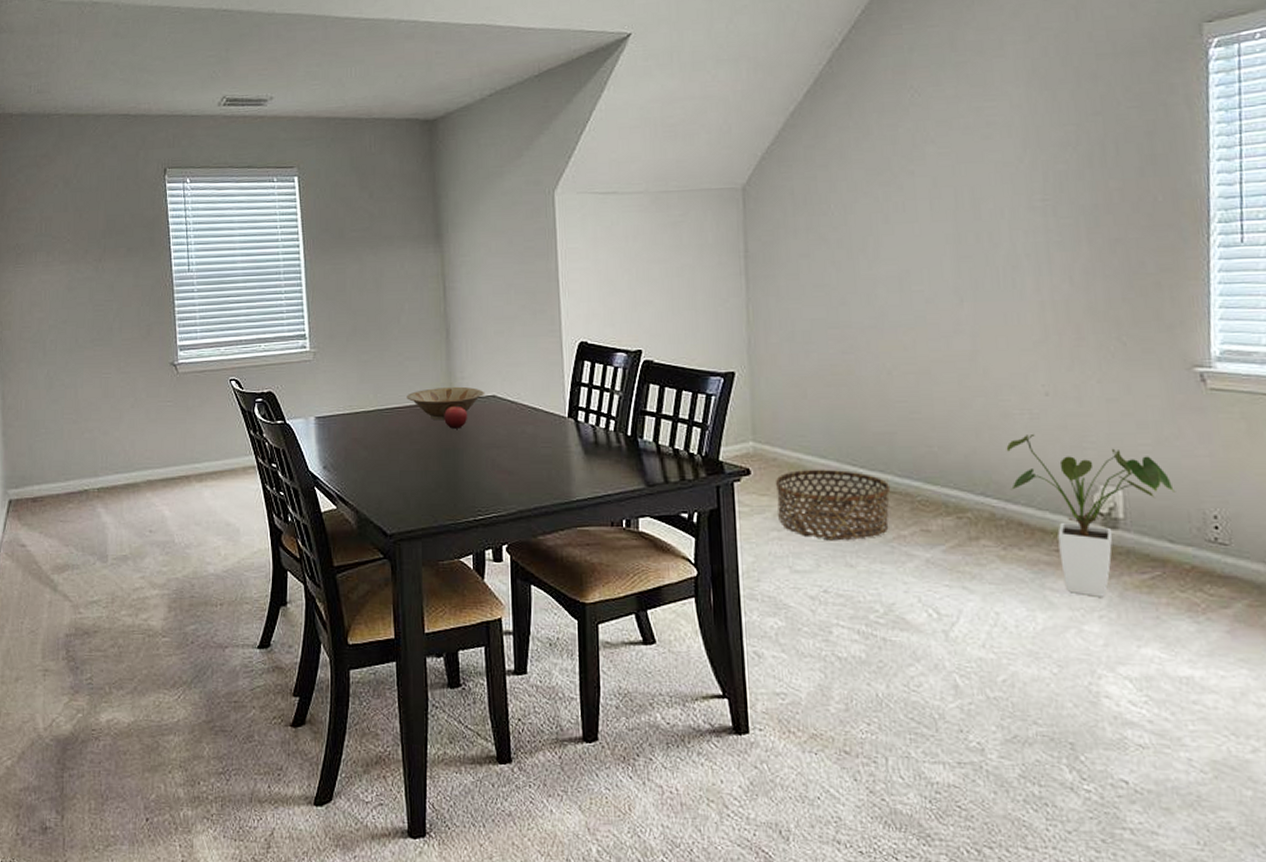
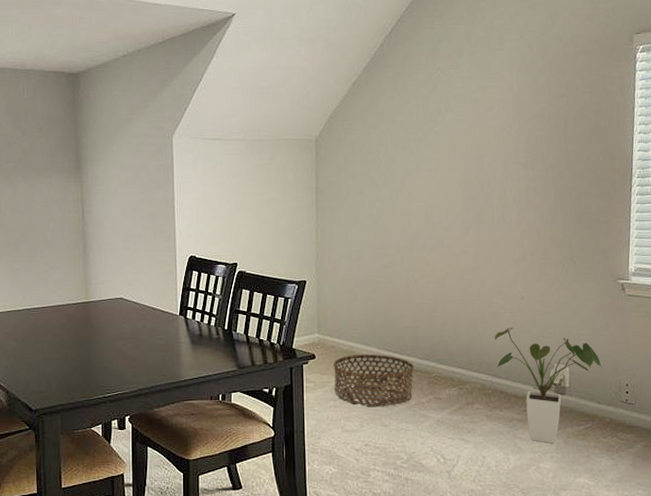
bowl: present [406,386,485,421] -> none [50,290,114,318]
fruit: present [444,404,467,429] -> none [81,305,99,324]

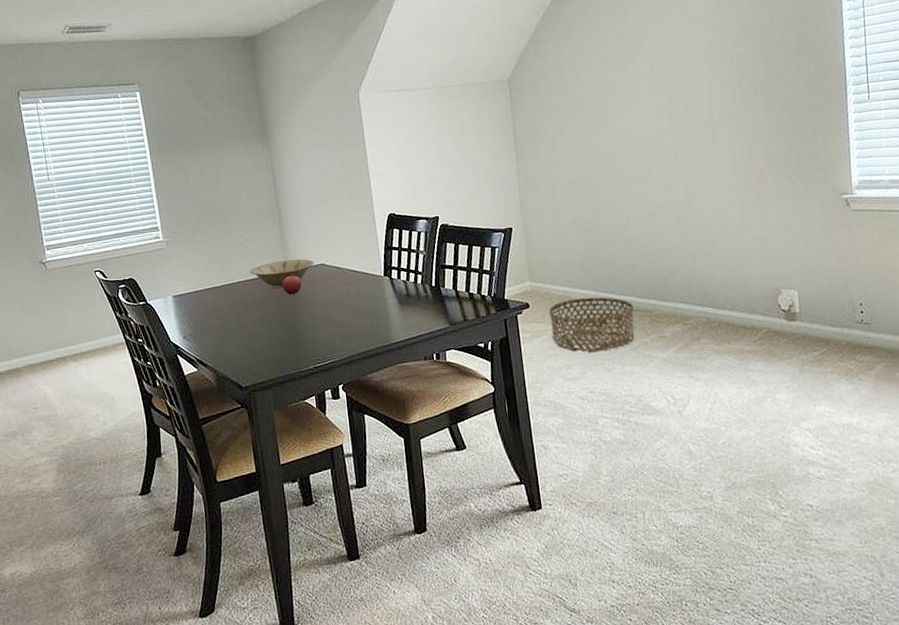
bowl: none [50,290,114,318] -> present [249,259,315,289]
fruit: none [81,305,99,324] -> present [282,273,302,295]
house plant: present [494,327,602,443] -> none [715,255,833,373]

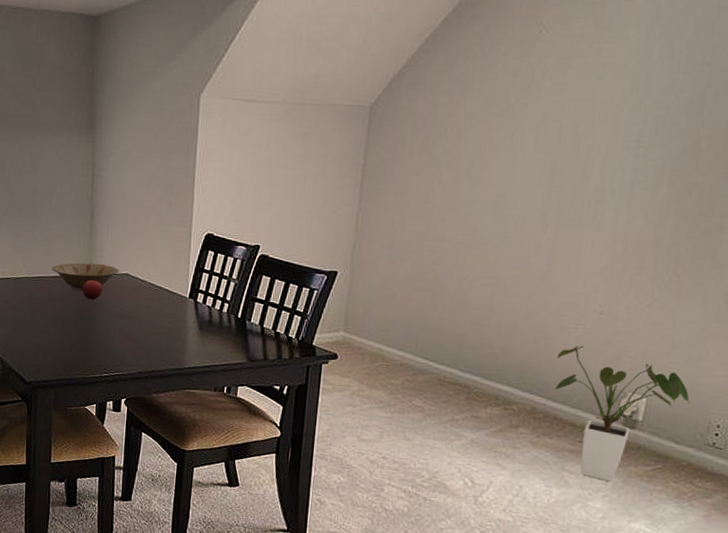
basket: present [548,297,635,353] -> none [355,359,453,420]
house plant: none [715,255,833,373] -> present [554,345,690,481]

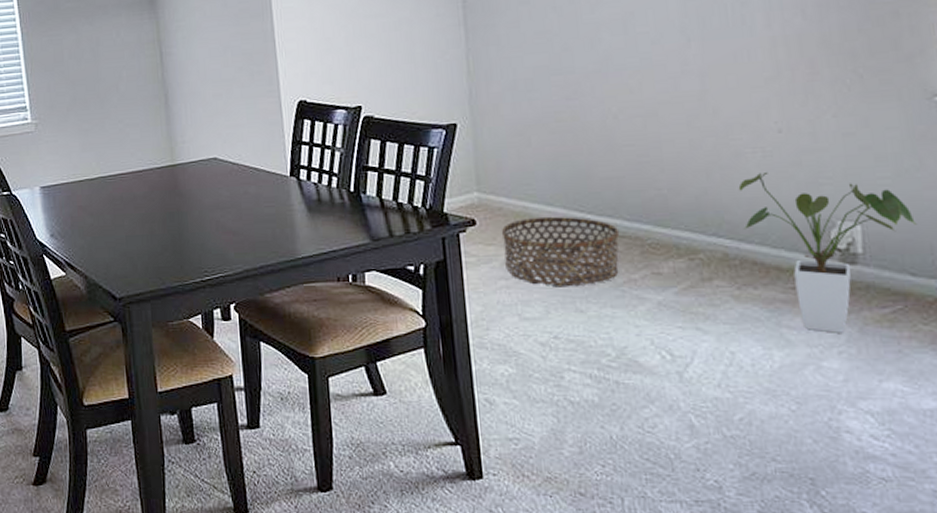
bowl: present [51,262,120,292] -> none [129,150,207,185]
fruit: present [82,278,103,300] -> none [166,168,190,193]
basket: none [355,359,453,420] -> present [501,216,620,287]

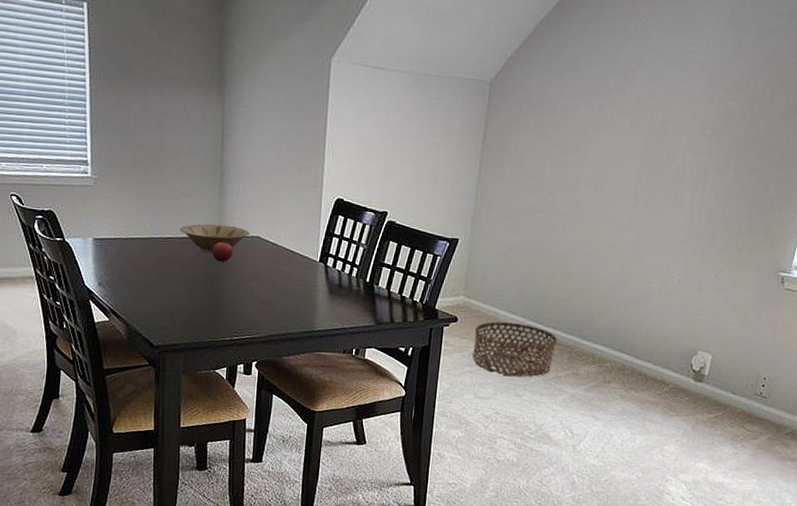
bowl: none [129,150,207,185] -> present [180,224,251,254]
fruit: none [166,168,190,193] -> present [212,241,233,262]
house plant: present [738,171,916,333] -> none [640,309,745,428]

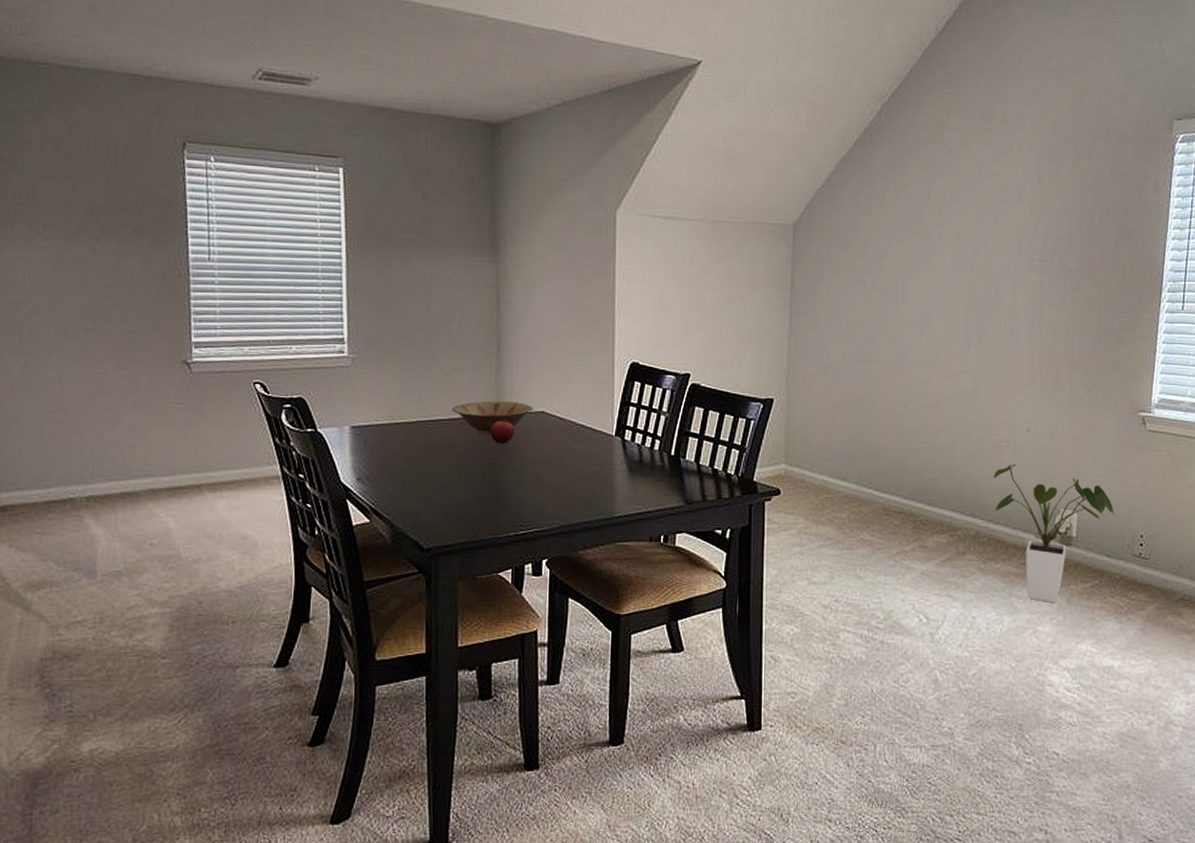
basket: present [472,321,558,378] -> none [801,490,898,556]
house plant: none [640,309,745,428] -> present [993,463,1115,603]

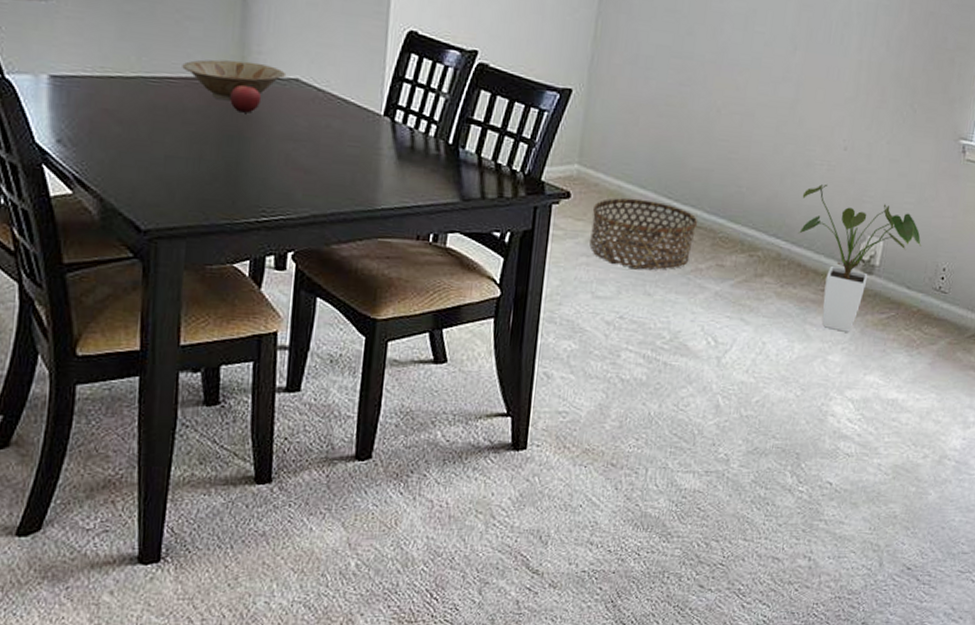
basket: none [801,490,898,556] -> present [589,198,698,271]

